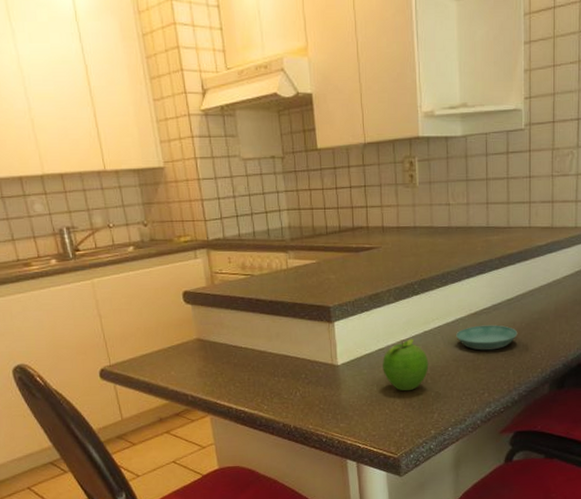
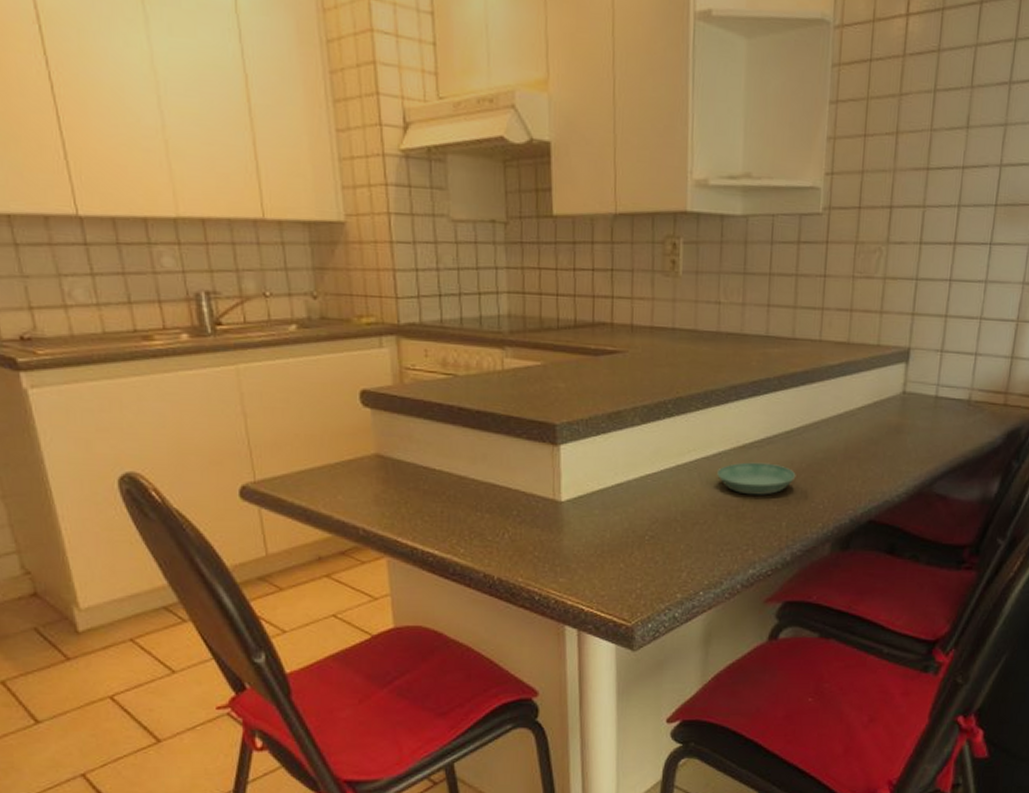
fruit: present [382,338,429,391] -> none [619,473,680,541]

